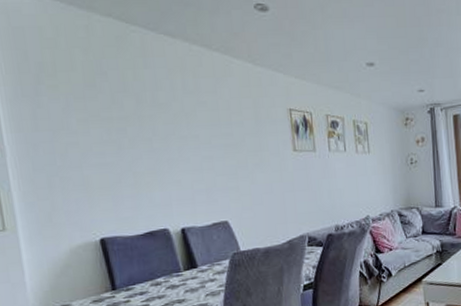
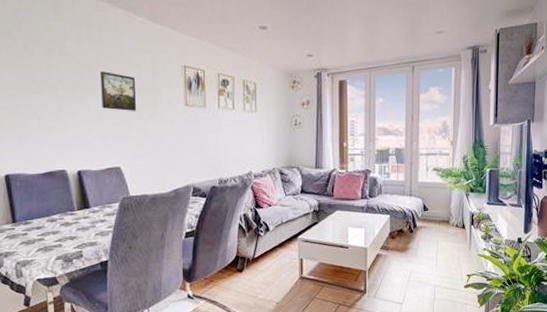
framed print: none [199,120,242,161] -> present [100,71,137,111]

